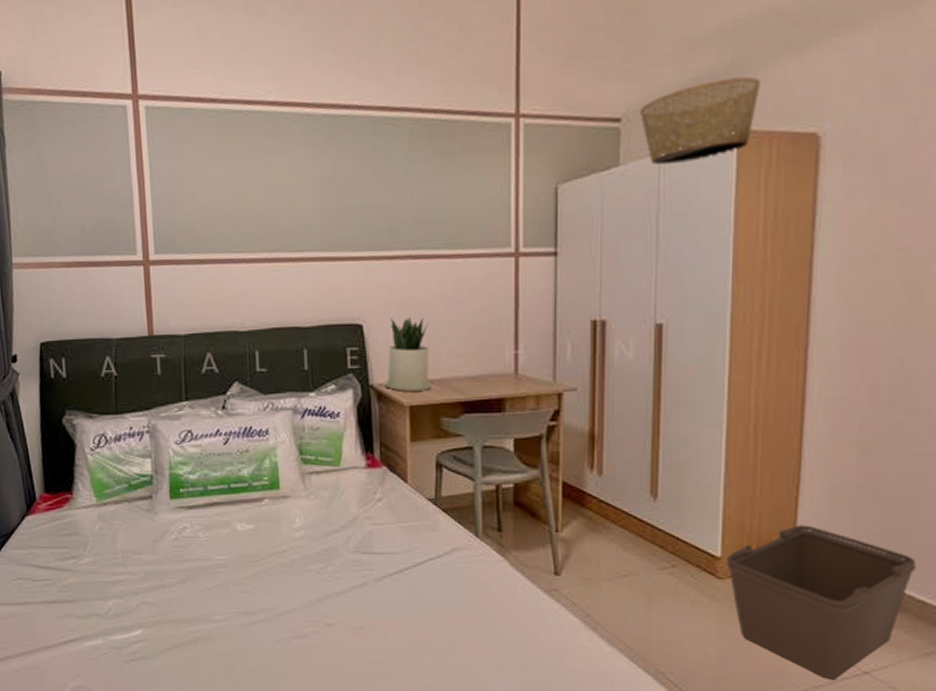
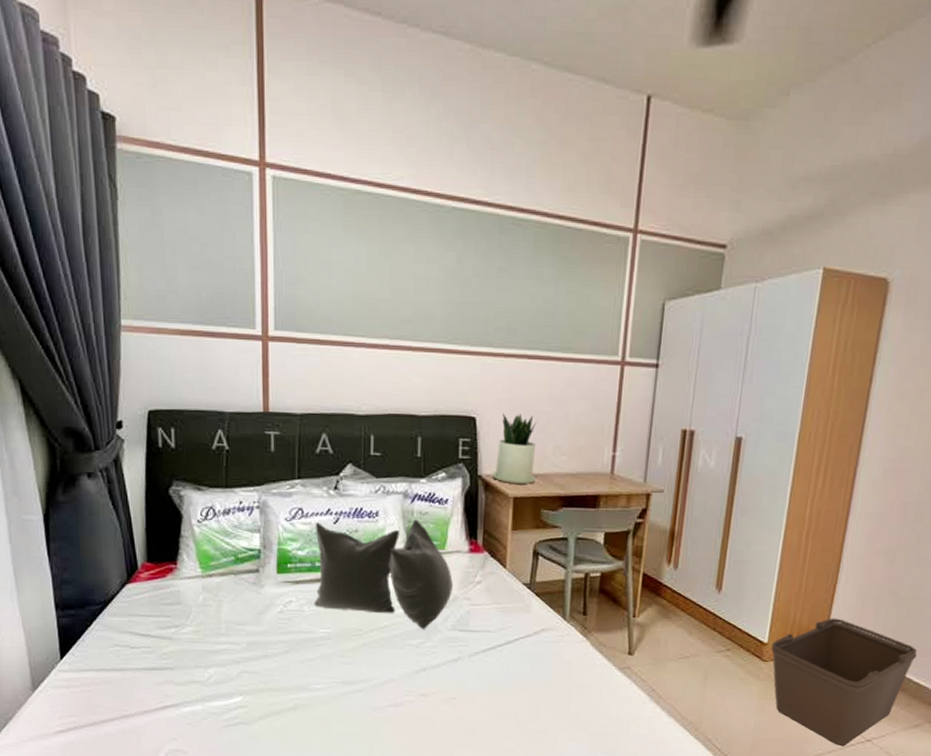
cushion: none [205,435,352,553] -> present [314,519,453,629]
basket: present [639,76,760,165] -> none [742,219,847,294]

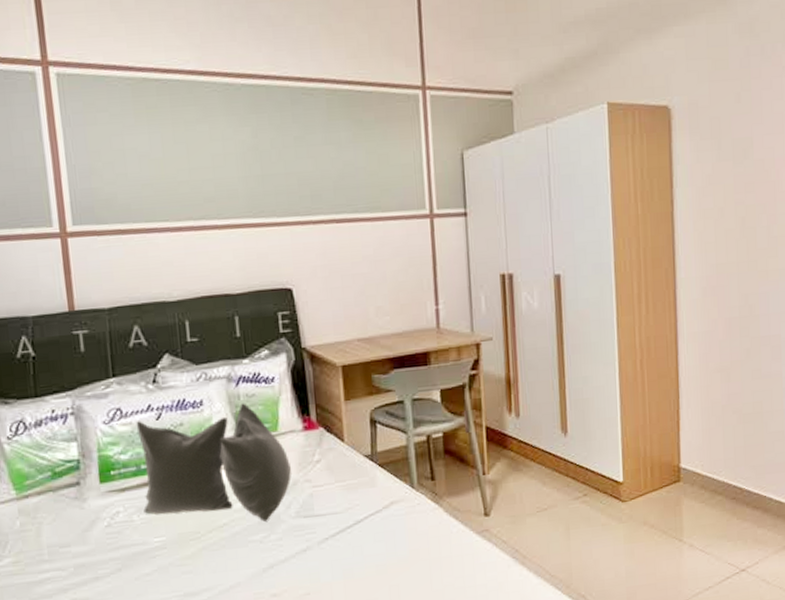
planter: present [491,413,538,484] -> none [316,279,362,352]
bicycle basket: present [771,618,918,747] -> none [628,445,772,581]

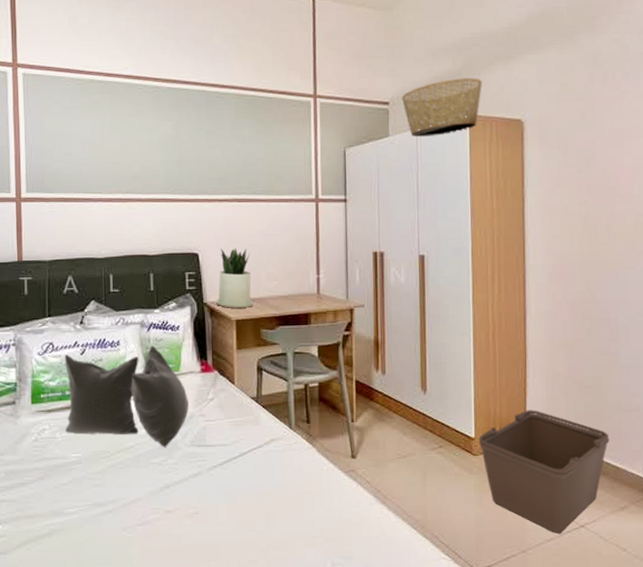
planter: none [316,279,362,352] -> present [215,248,254,308]
basket: none [527,57,622,133] -> present [401,78,482,138]
bicycle basket: none [628,445,772,581] -> present [479,410,609,534]

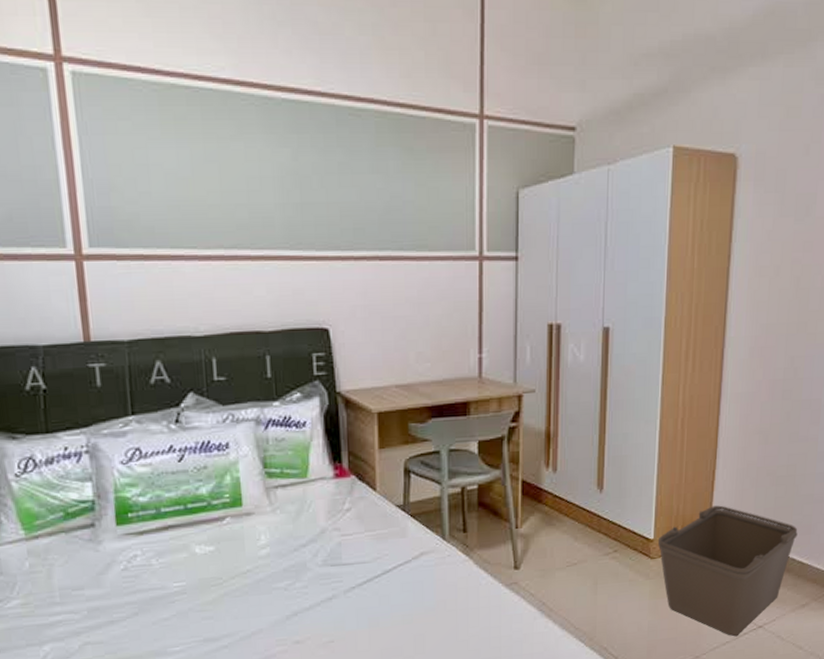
cushion: present [64,345,189,447] -> none [156,447,320,569]
planter: present [215,248,254,308] -> none [351,321,400,398]
basket: present [401,78,482,138] -> none [591,96,692,176]

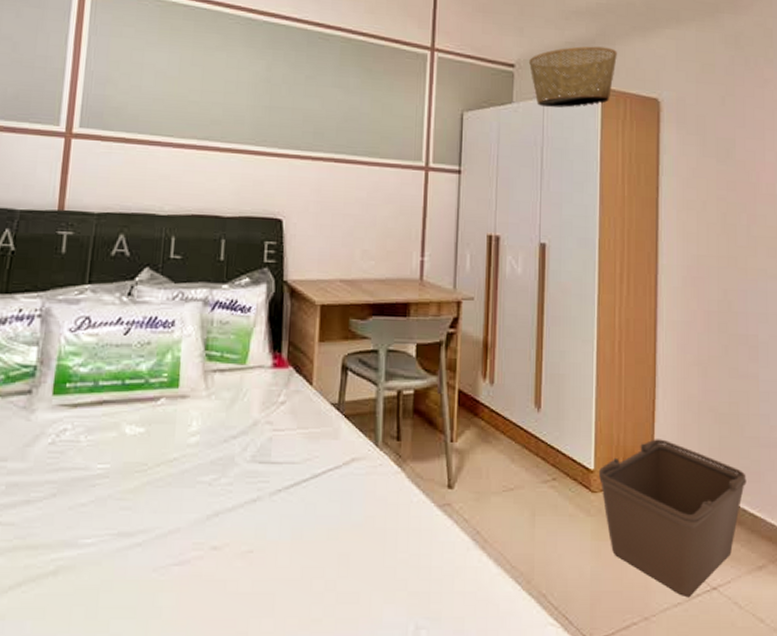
basket: none [591,96,692,176] -> present [528,46,617,108]

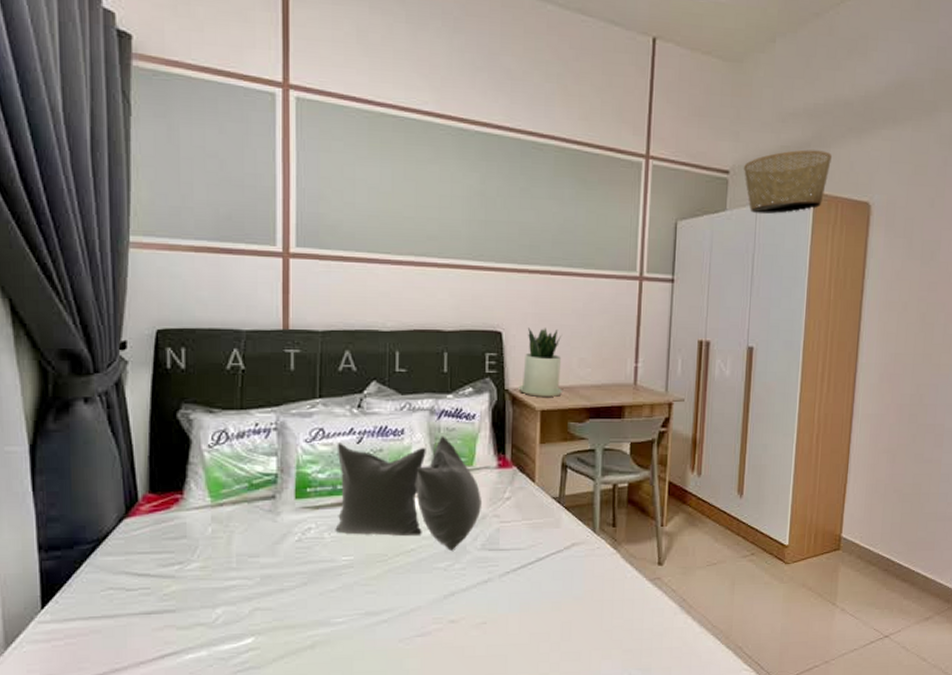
cushion: none [92,329,254,462] -> present [335,436,481,551]
planter: none [298,216,345,291] -> present [518,328,563,397]
bicycle basket: present [599,439,747,598] -> none [792,517,922,645]

